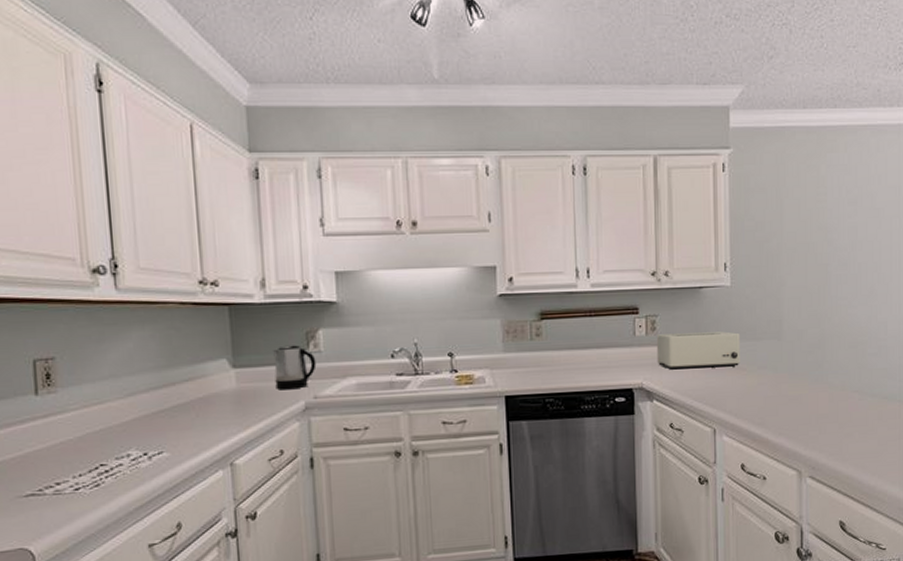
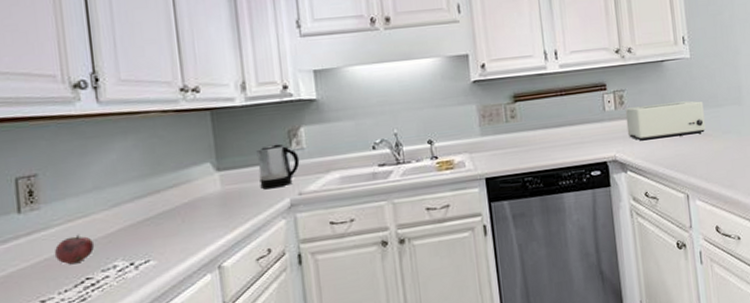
fruit: none [69,420,110,450] -> present [54,234,95,265]

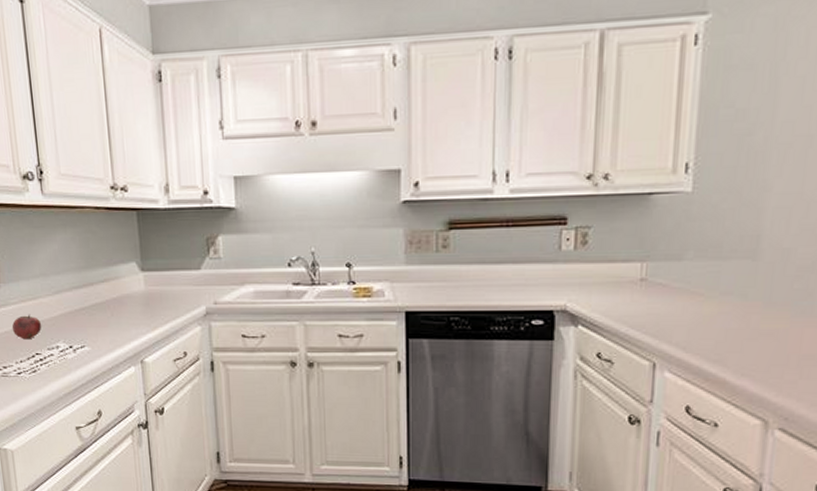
kettle: present [256,143,300,190] -> none [177,250,217,295]
toaster: present [625,100,706,141] -> none [586,248,699,291]

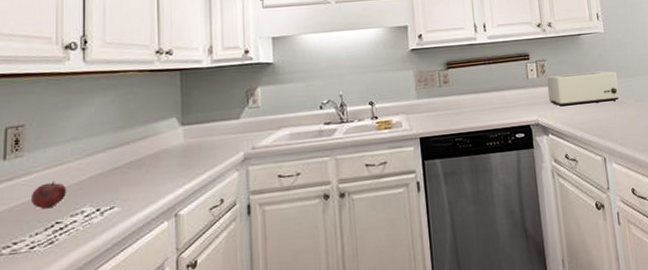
toaster: none [586,248,699,291] -> present [546,70,620,107]

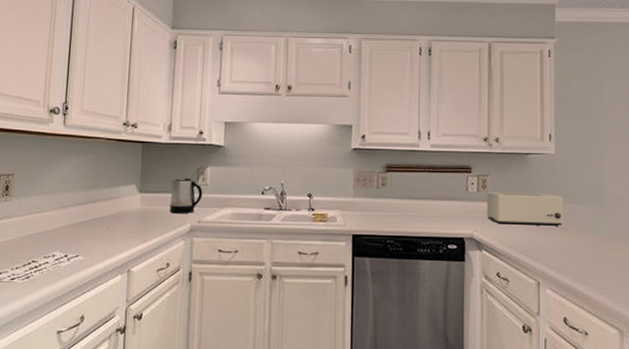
fruit: present [30,180,67,209] -> none [14,225,43,248]
kettle: none [217,102,255,144] -> present [169,177,203,214]

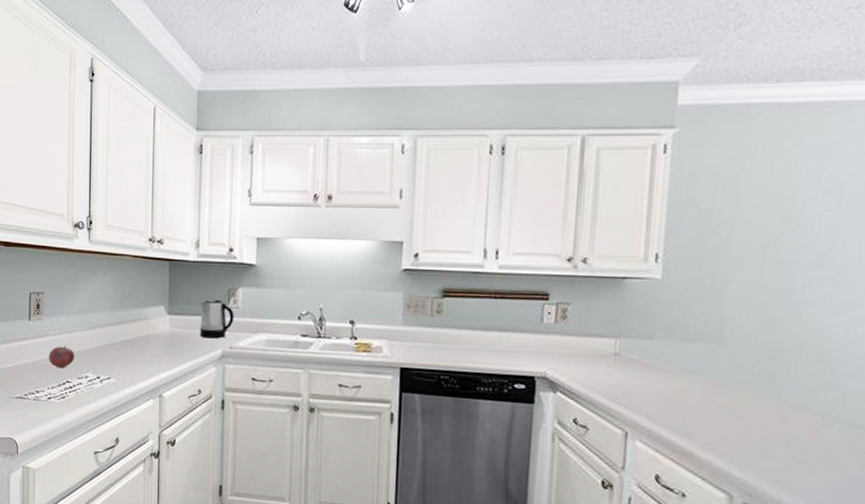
fruit: none [14,225,43,248] -> present [48,345,75,368]
toaster: present [486,192,563,226] -> none [565,323,668,368]

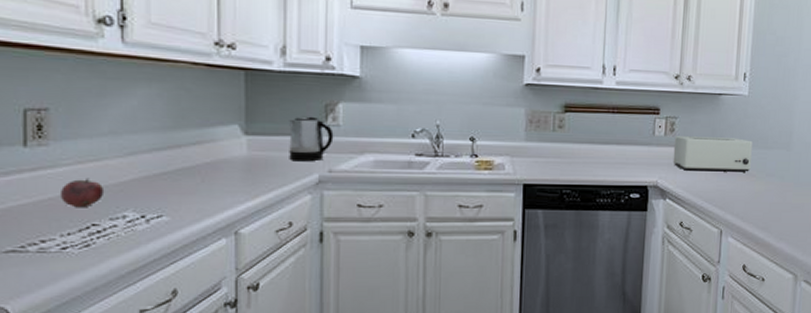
toaster: none [565,323,668,368] -> present [673,136,753,172]

